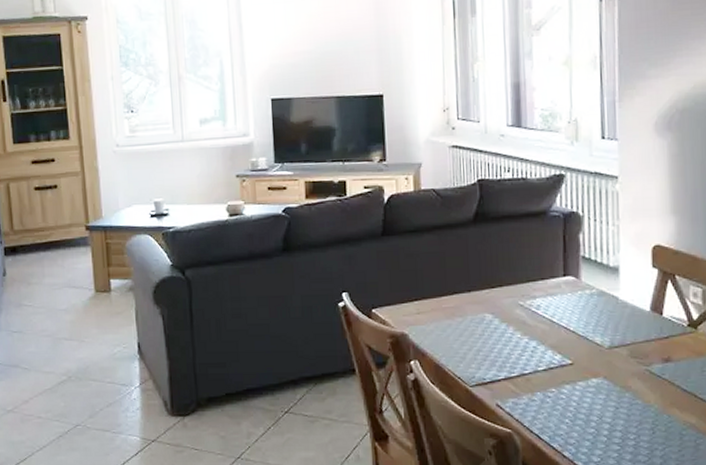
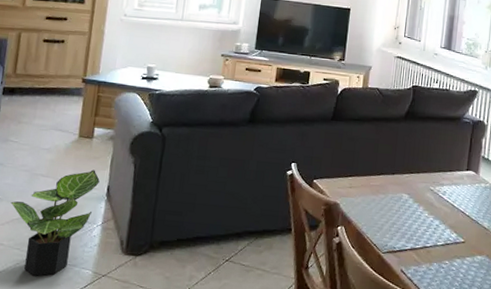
potted plant: none [39,327,128,447] -> present [10,169,100,276]

